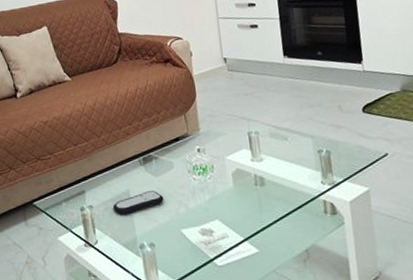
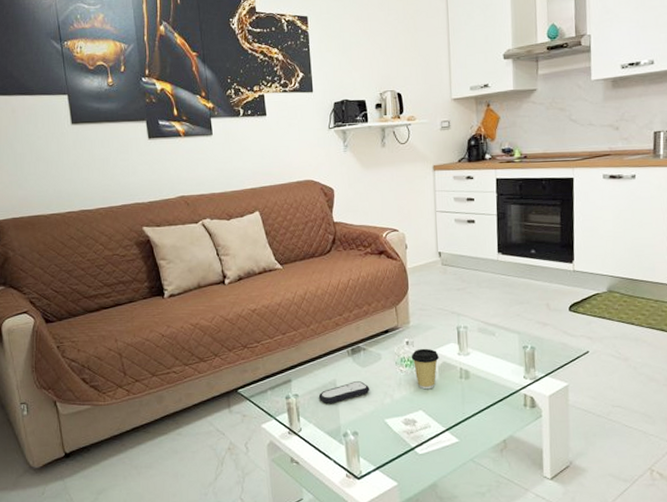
coffee cup: none [203,155,232,198] -> present [411,348,439,390]

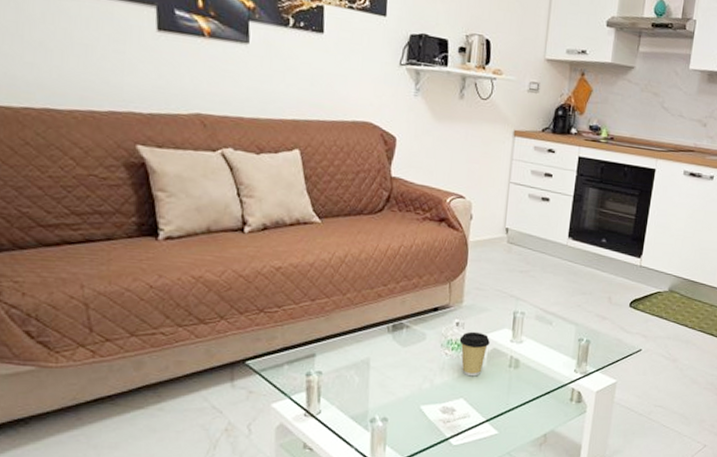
remote control: present [318,381,370,405] -> none [346,362,408,386]

